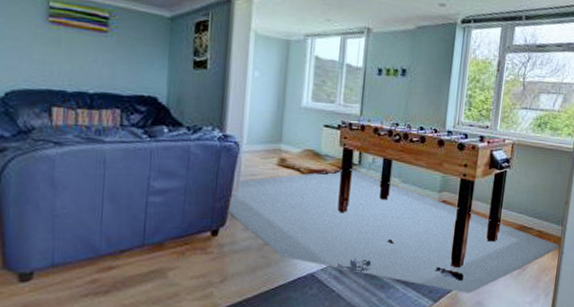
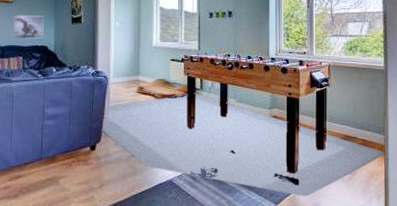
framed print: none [107,50,154,87] -> present [13,15,44,39]

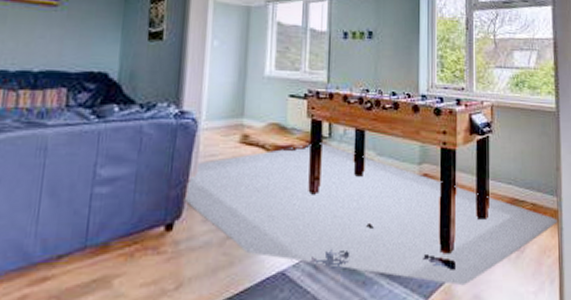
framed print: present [13,15,44,39] -> none [54,25,106,62]

